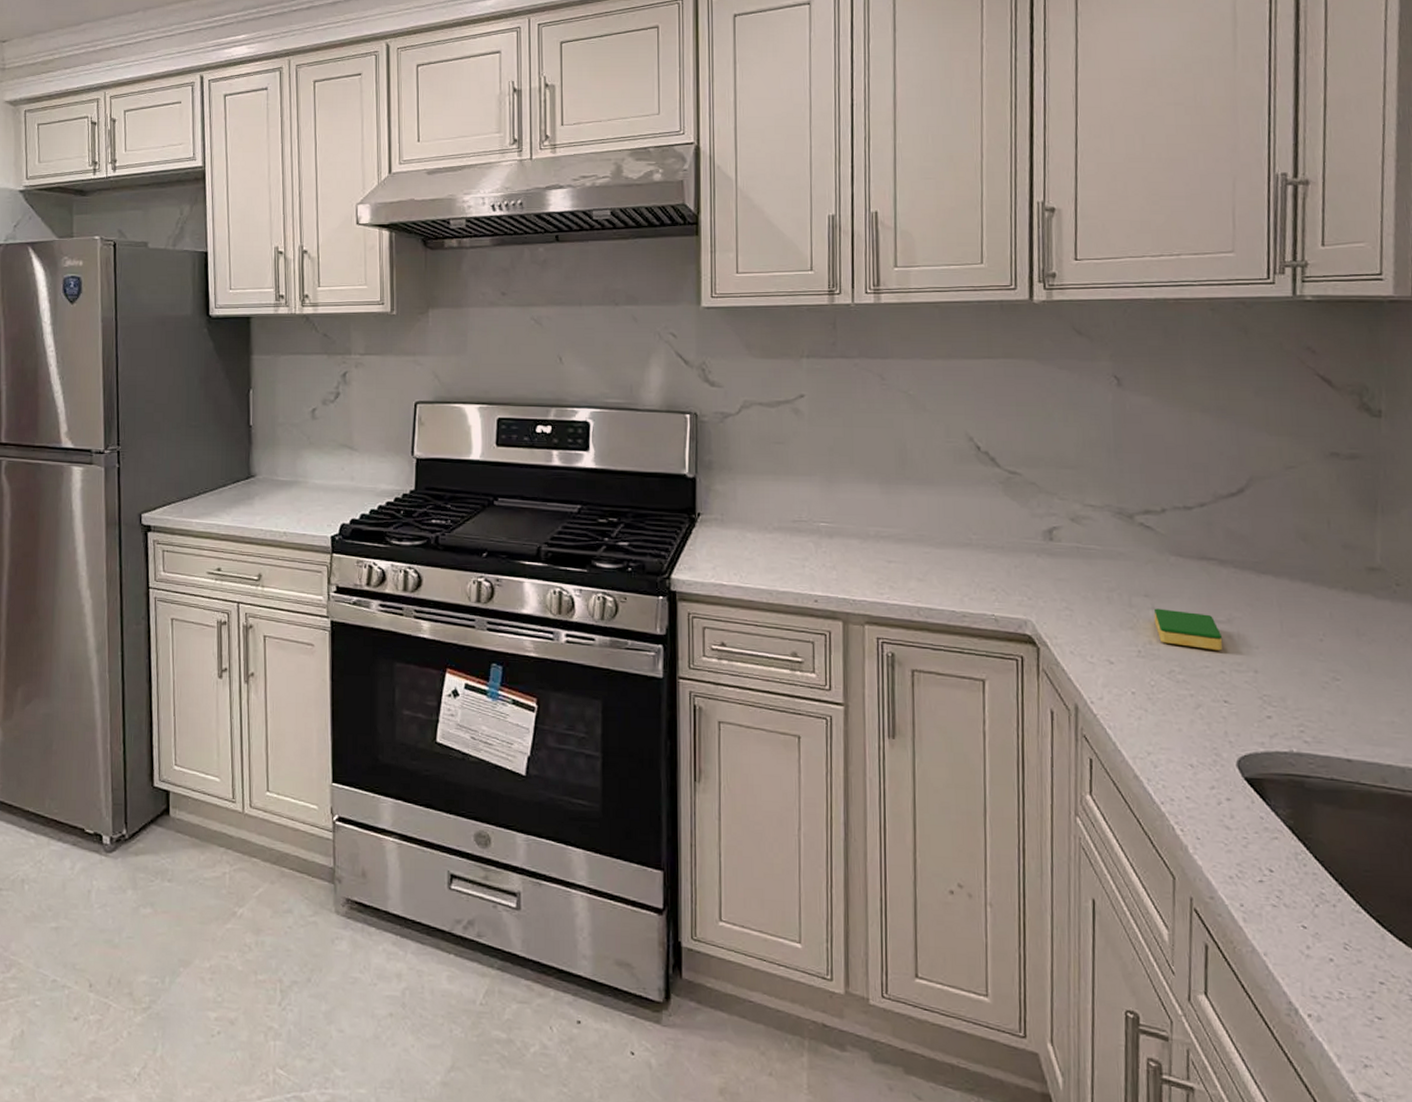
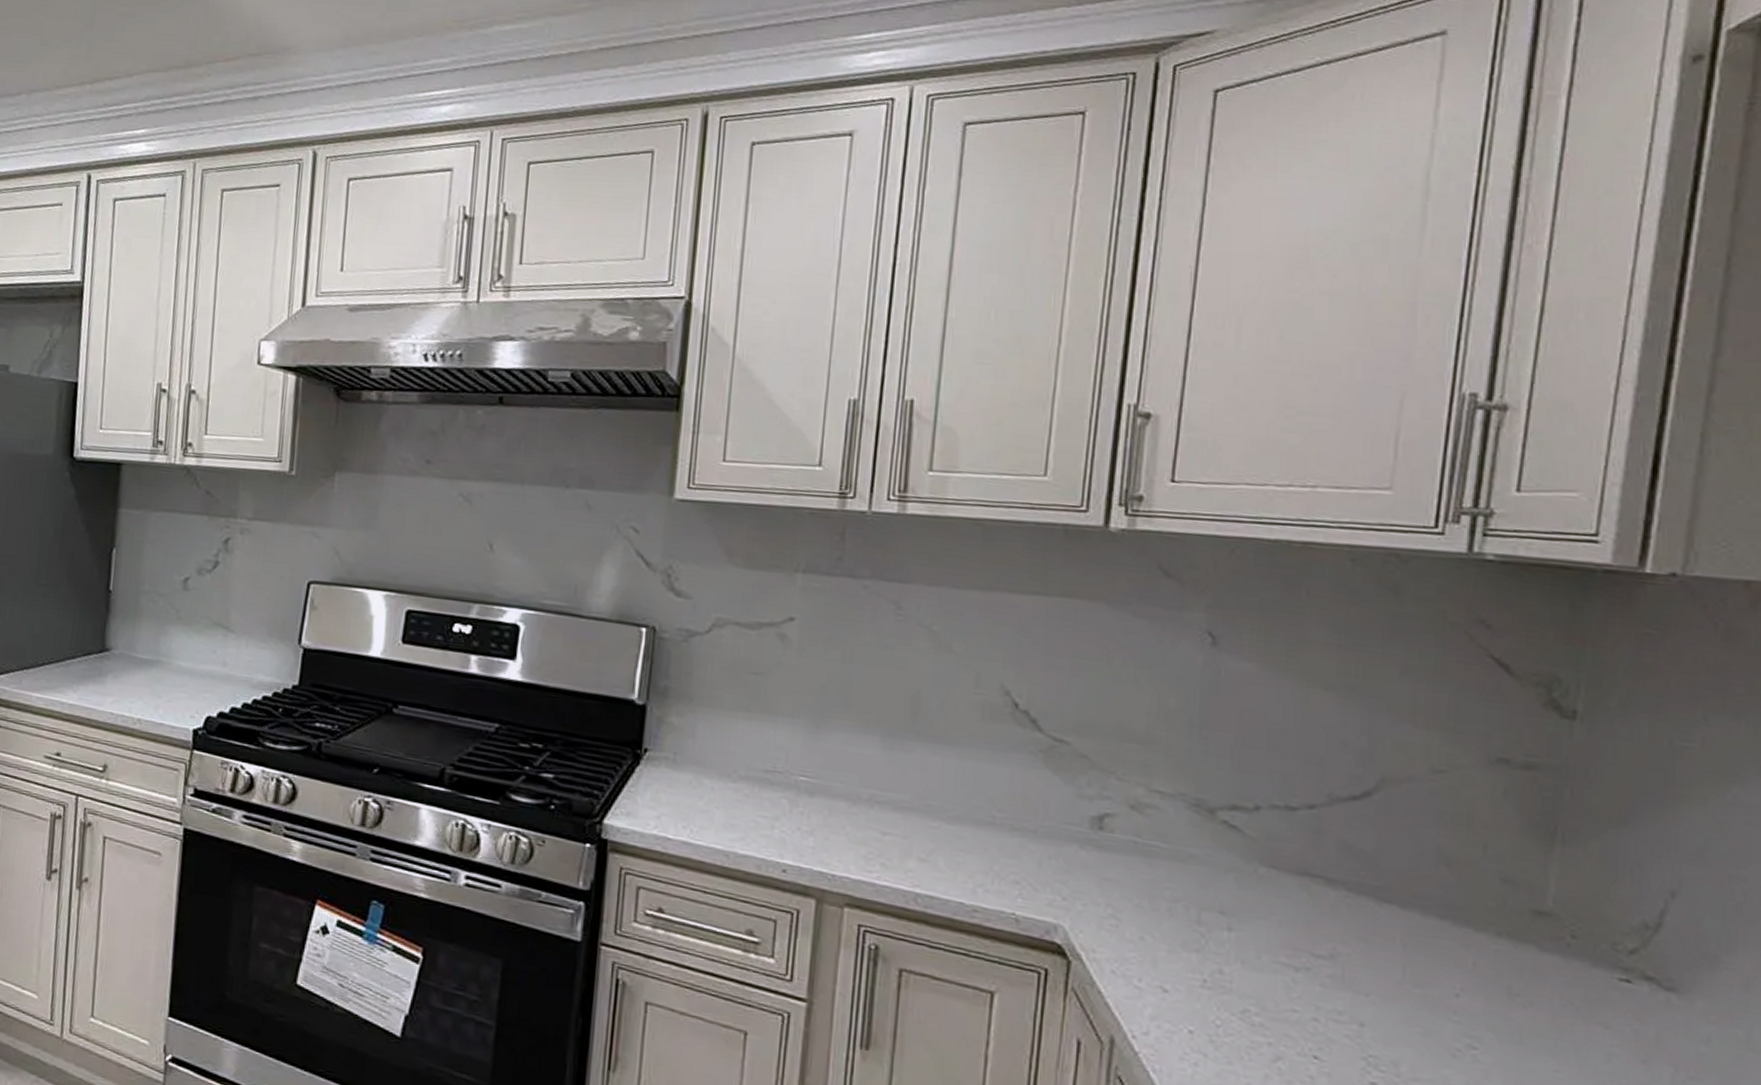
dish sponge: present [1153,608,1223,651] -> none [1229,930,1321,993]

